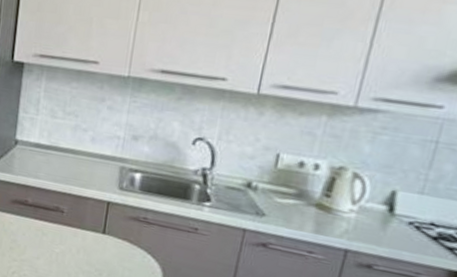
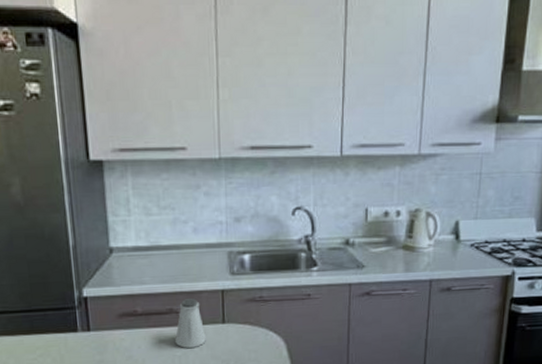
saltshaker: none [55,201,85,250] -> present [174,298,206,349]

